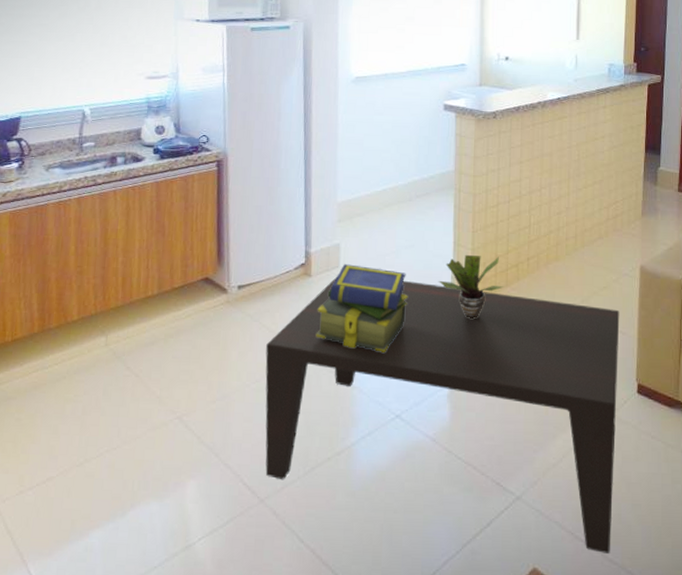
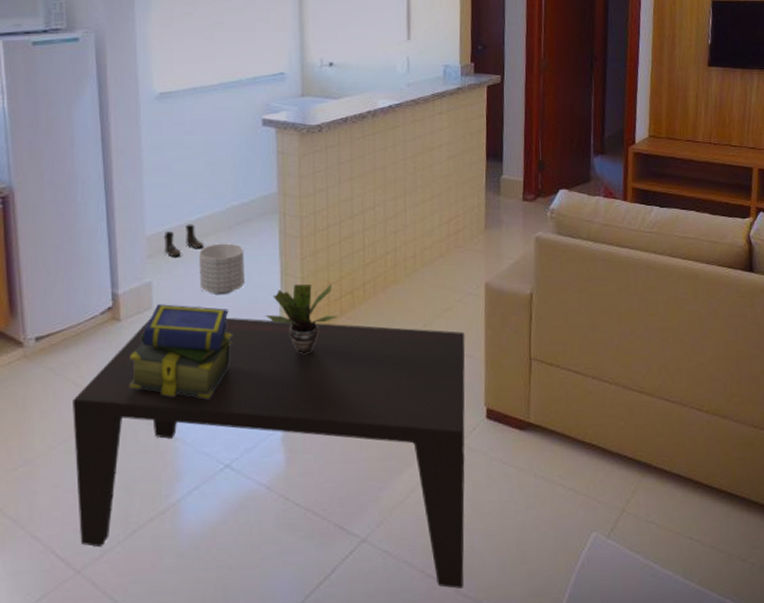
boots: none [352,194,387,222] -> present [163,224,203,257]
planter: none [381,213,423,260] -> present [199,243,245,295]

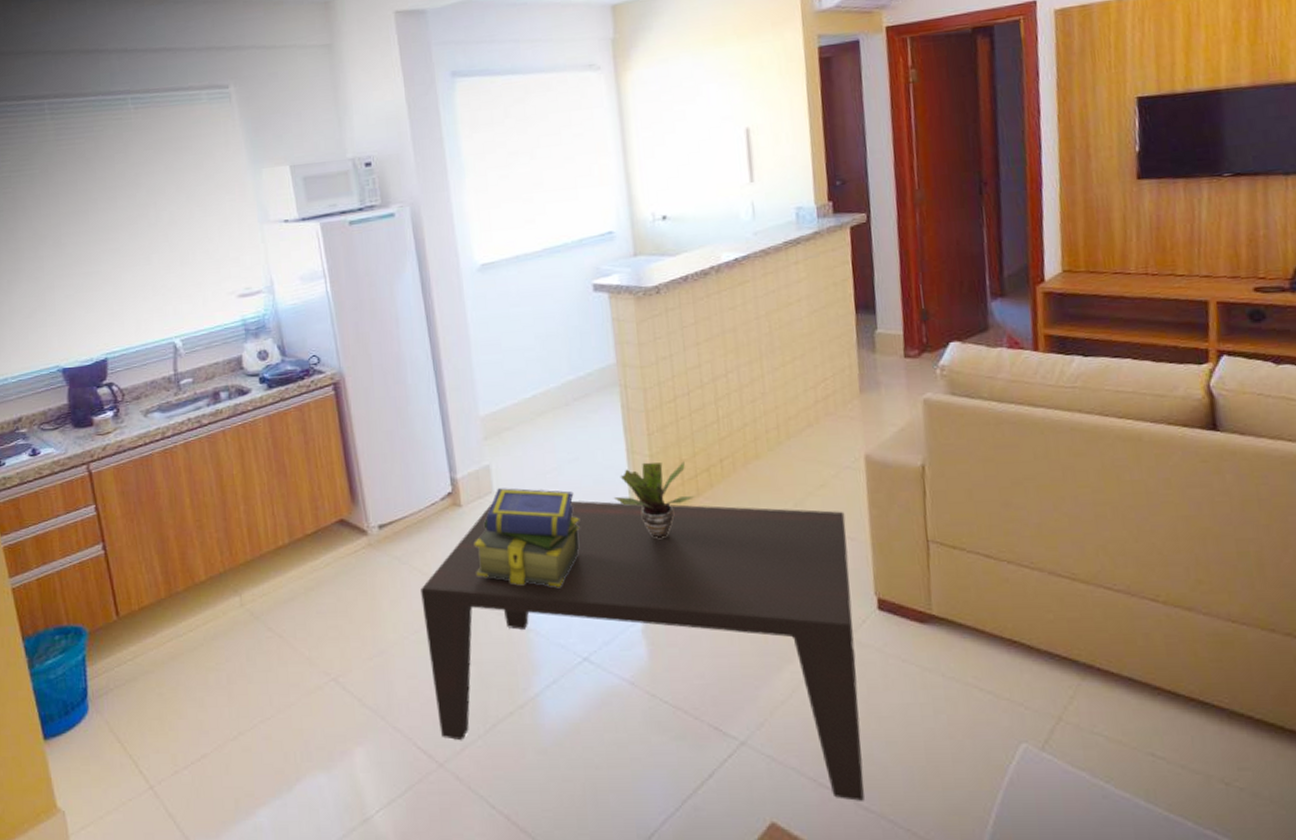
boots: present [163,224,203,257] -> none [498,402,541,438]
planter: present [199,243,245,295] -> none [537,420,588,477]

